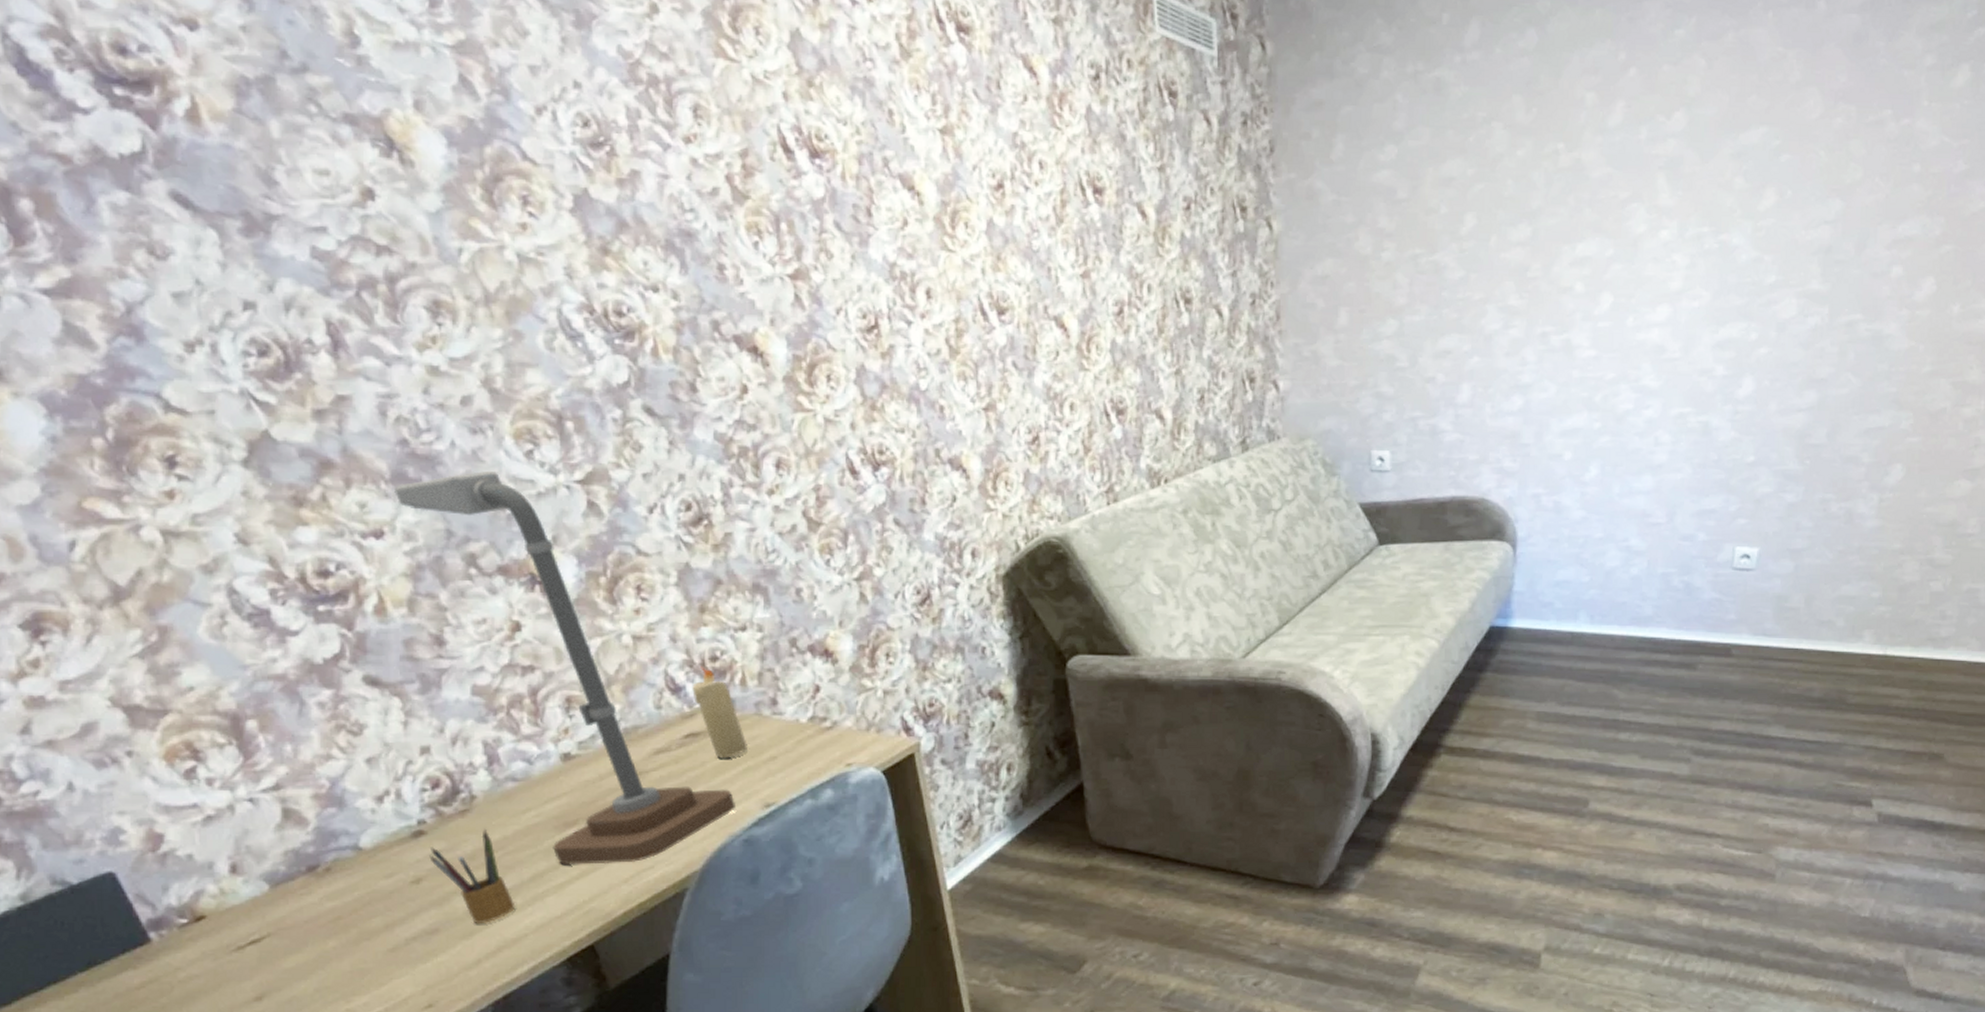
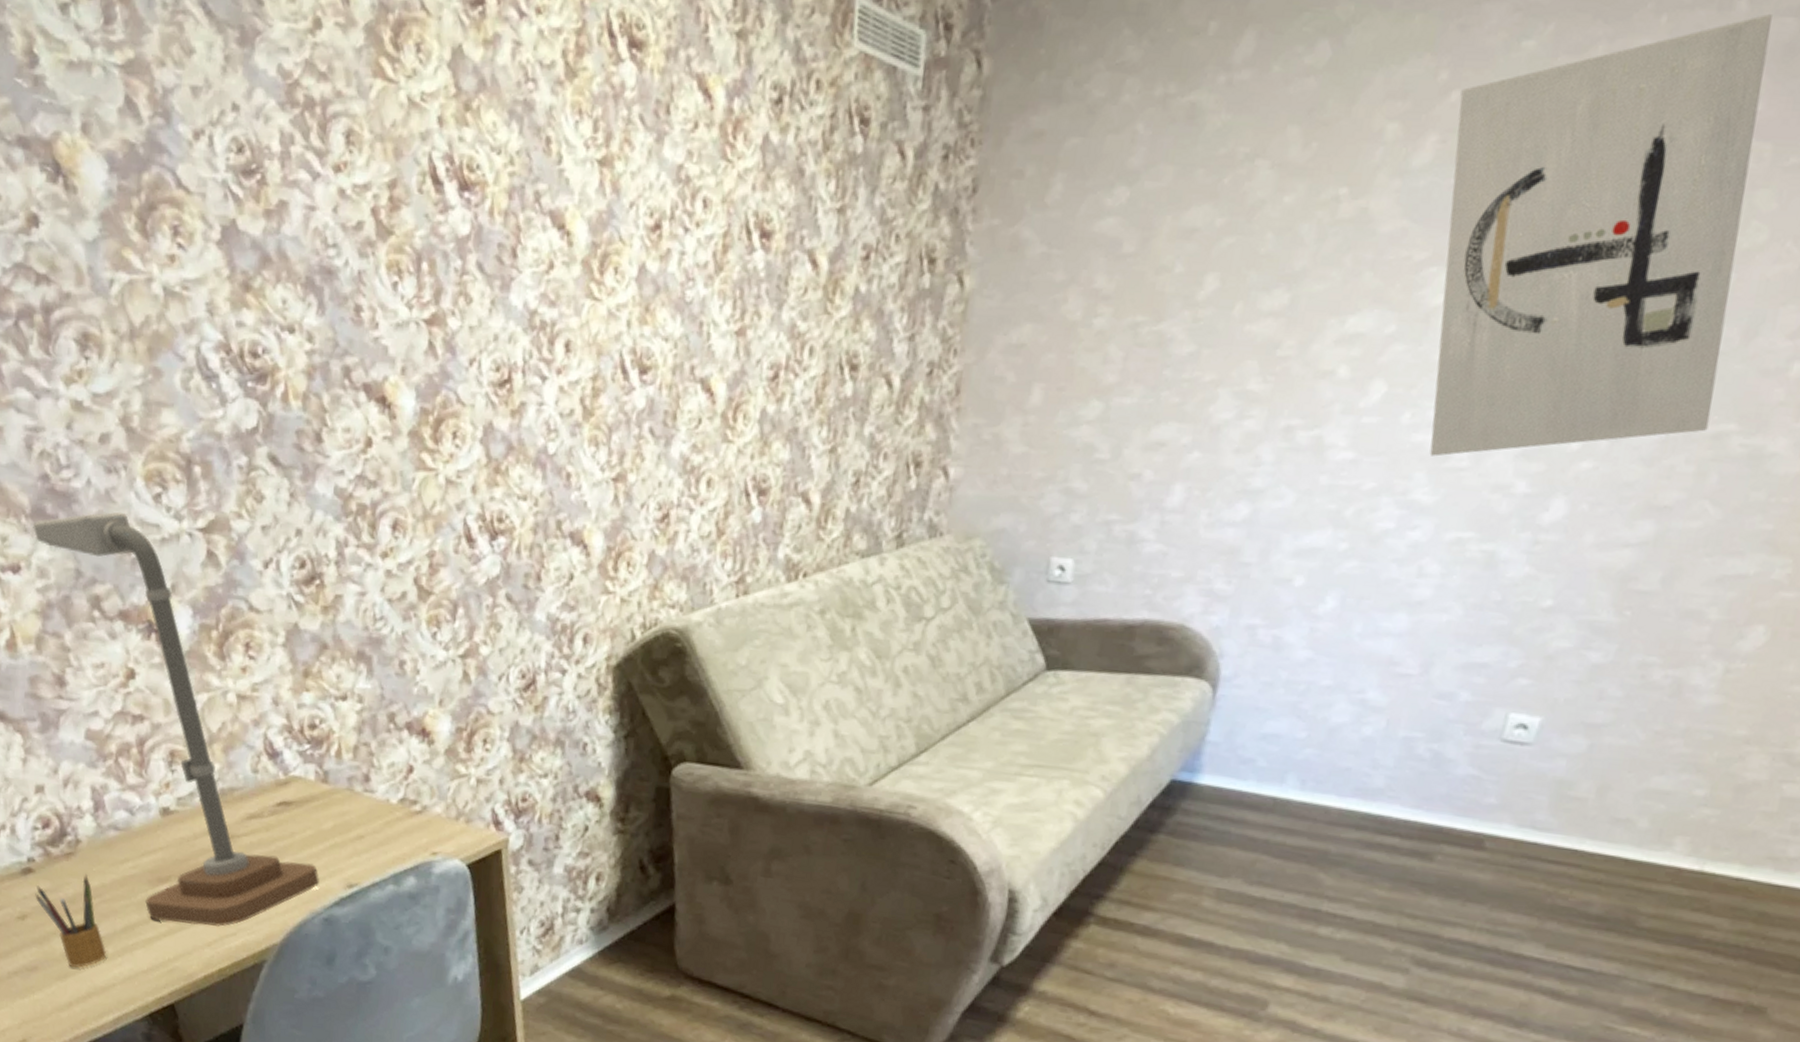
candle: present [692,666,749,759] -> none [288,733,338,832]
wall art: none [1636,12,1843,350] -> present [1429,14,1772,457]

